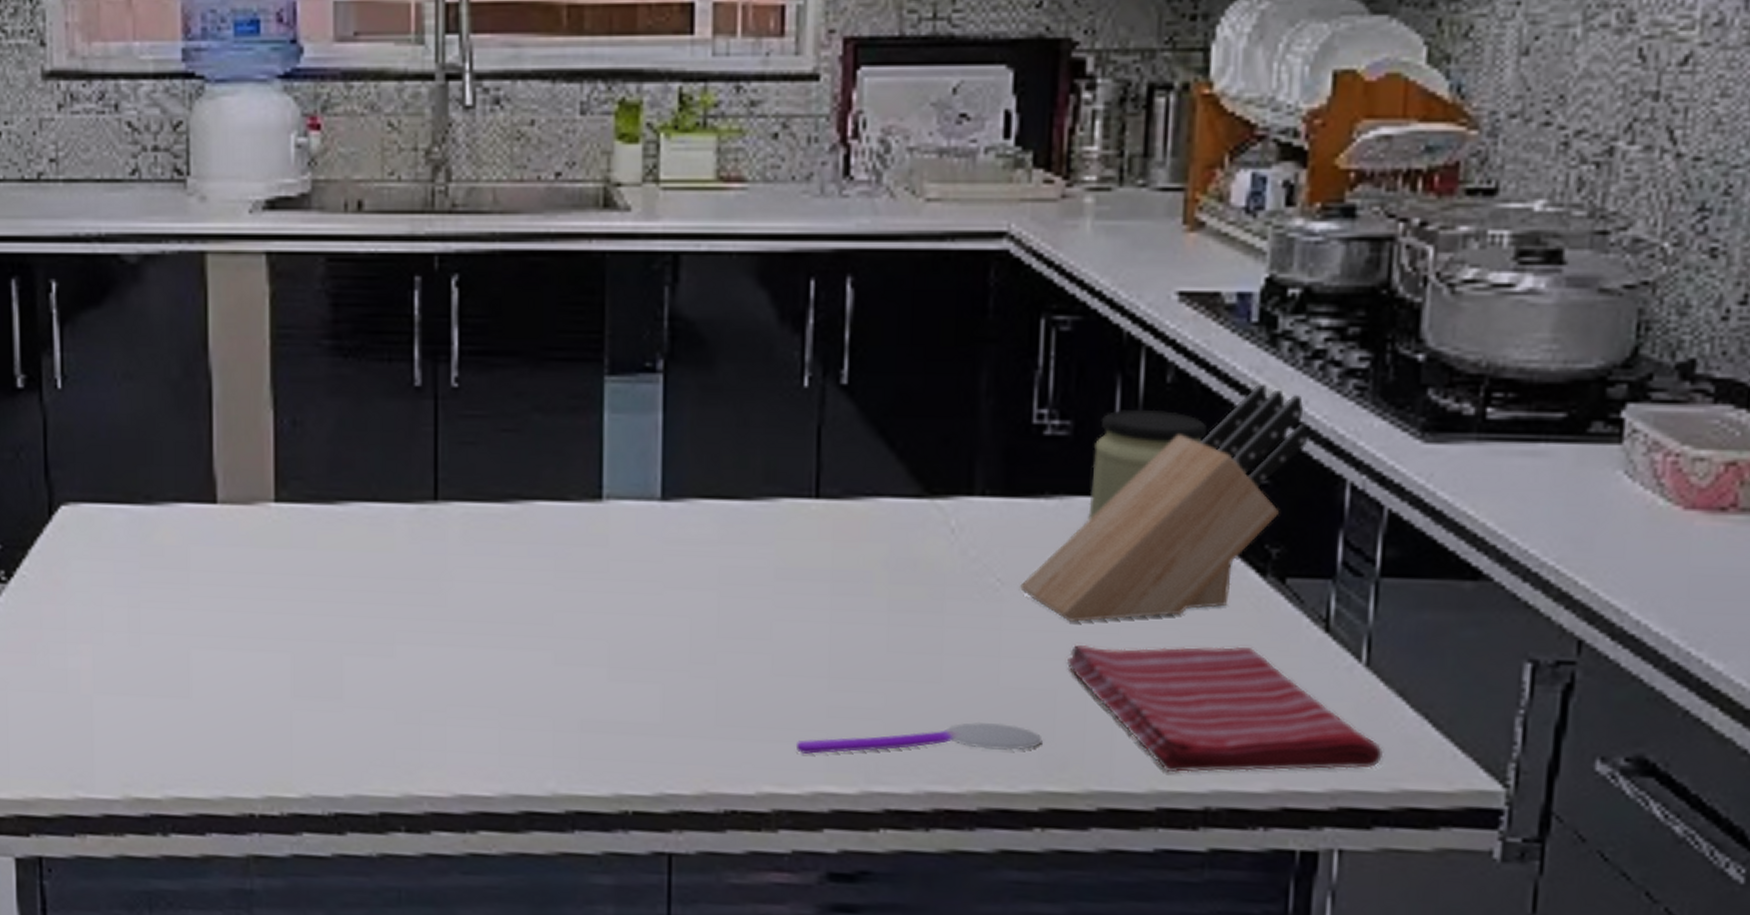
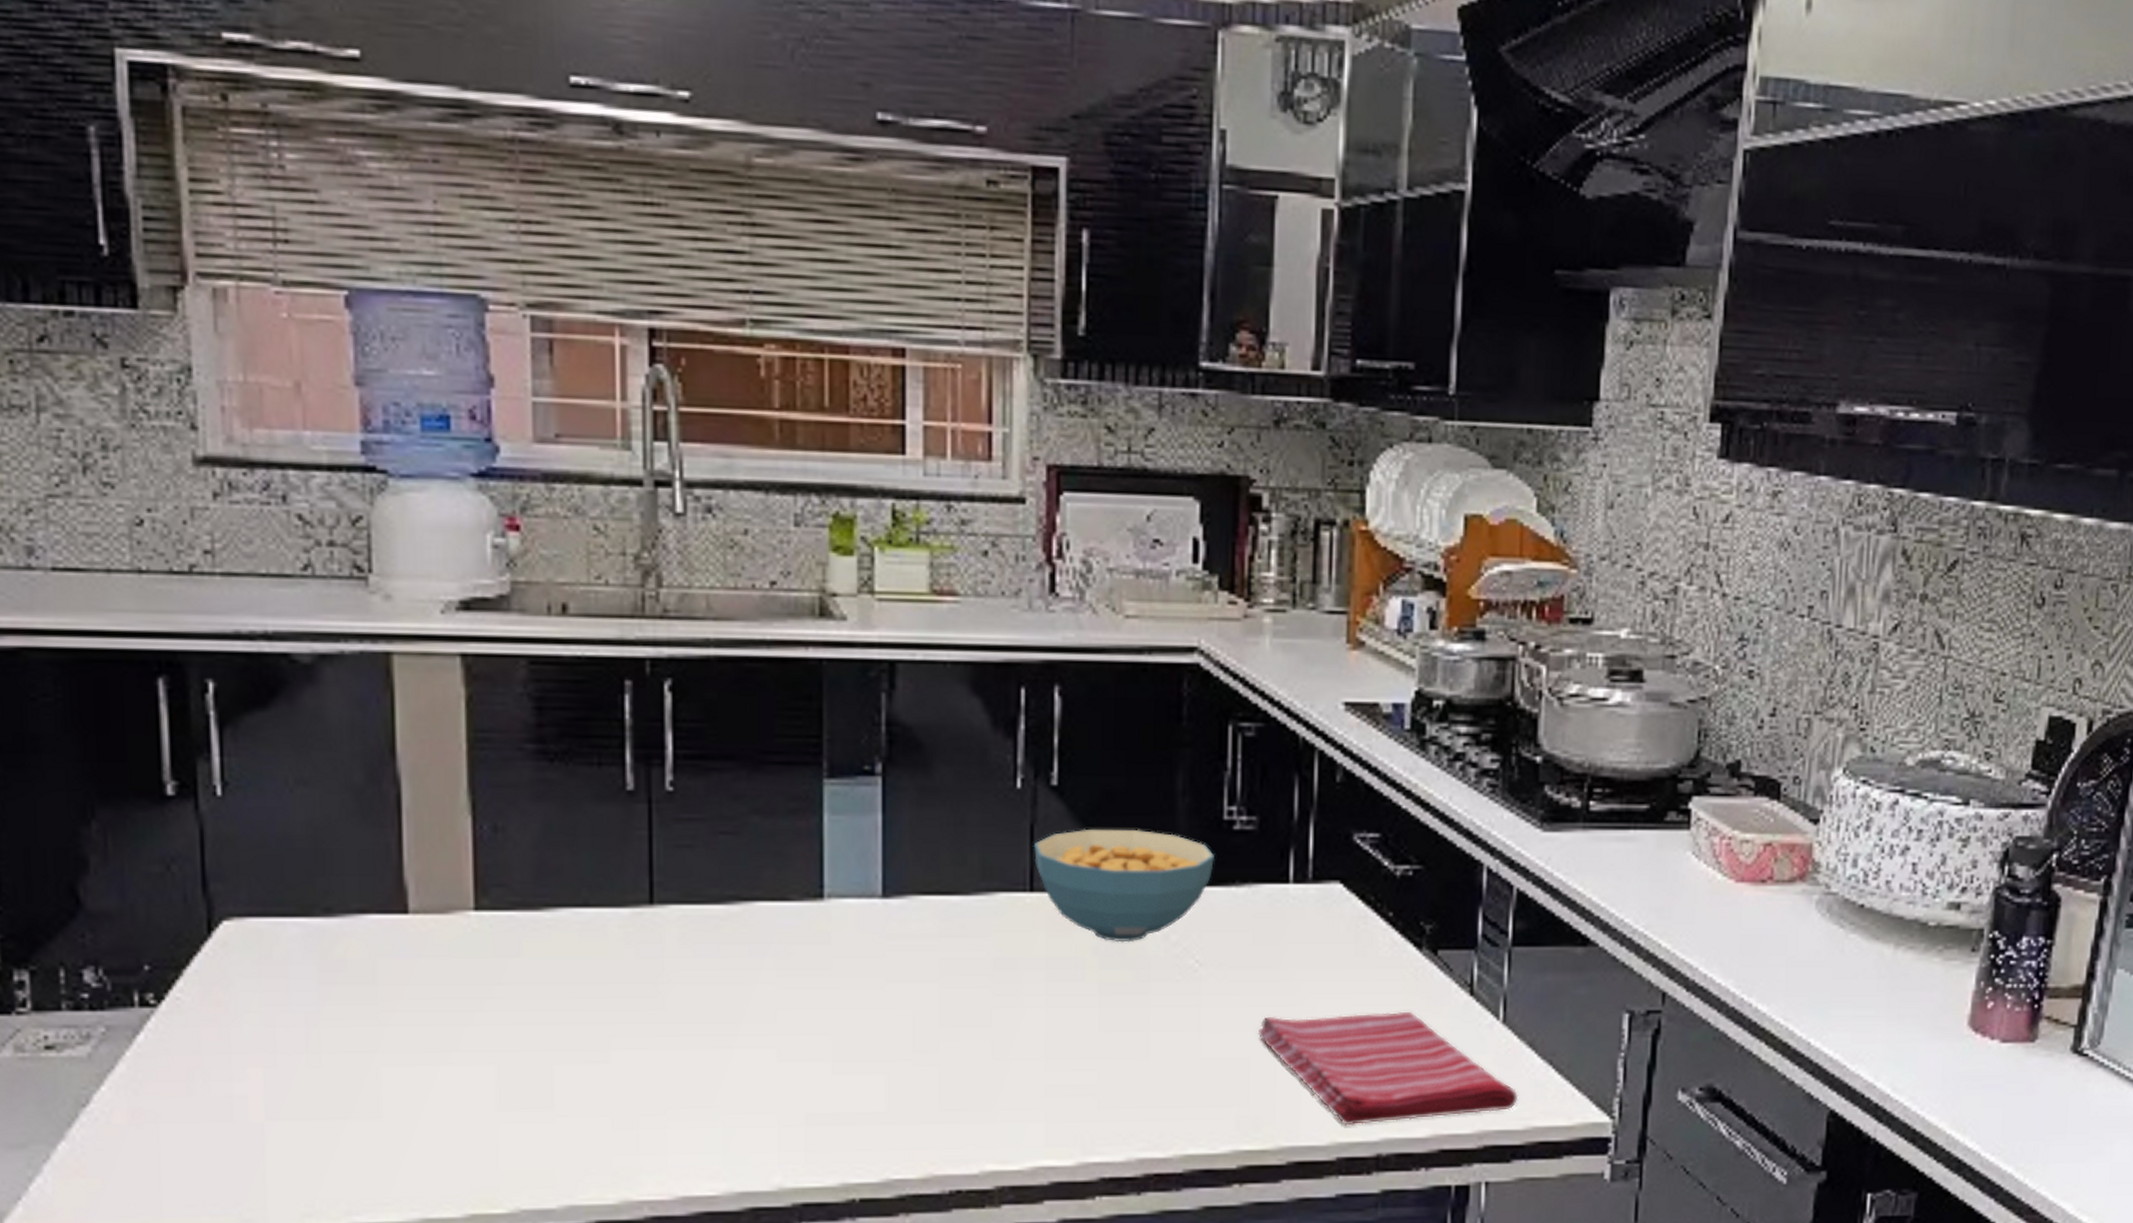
spoon: present [797,721,1043,754] -> none [1017,1091,1239,1131]
cereal bowl: none [820,431,1022,557] -> present [1033,828,1215,943]
knife block: present [1020,384,1308,622] -> none [1216,782,1452,996]
jar: present [1088,409,1206,521] -> none [1273,805,1370,906]

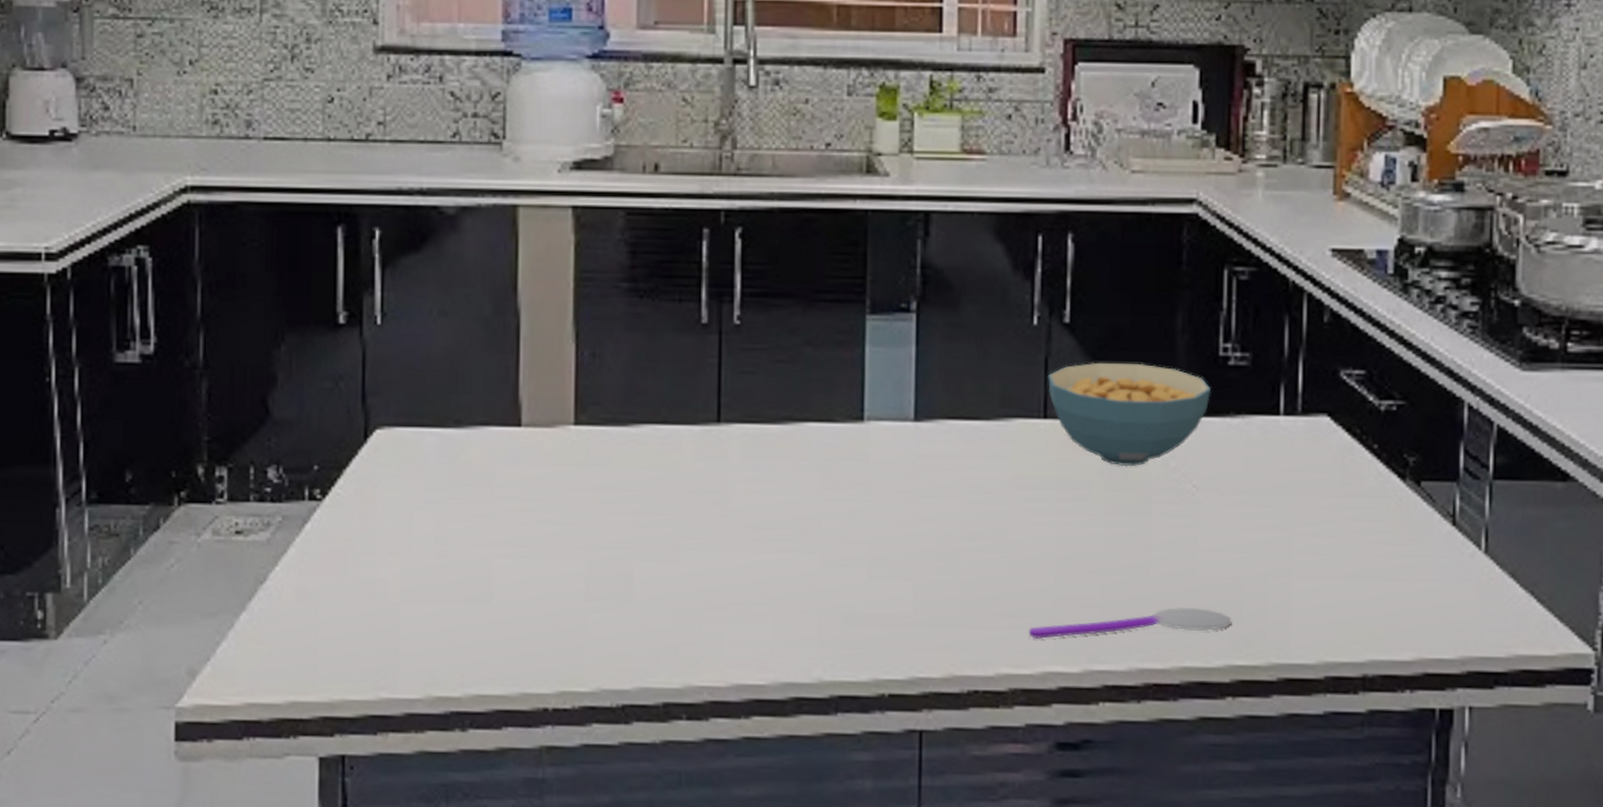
spoon: none [1017,1091,1239,1131] -> present [1029,607,1232,639]
dish towel: present [1257,1011,1519,1126] -> none [1250,538,1501,646]

